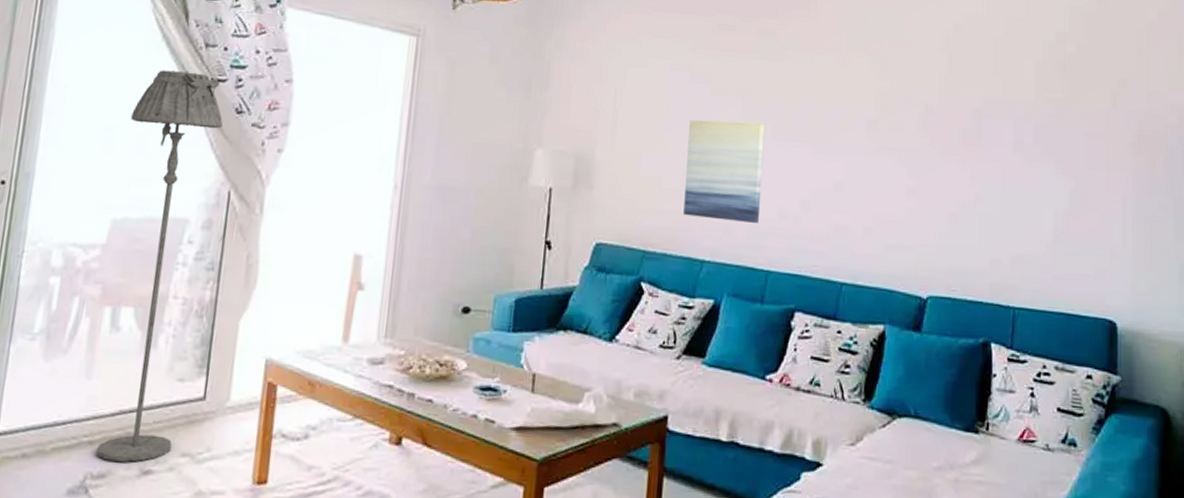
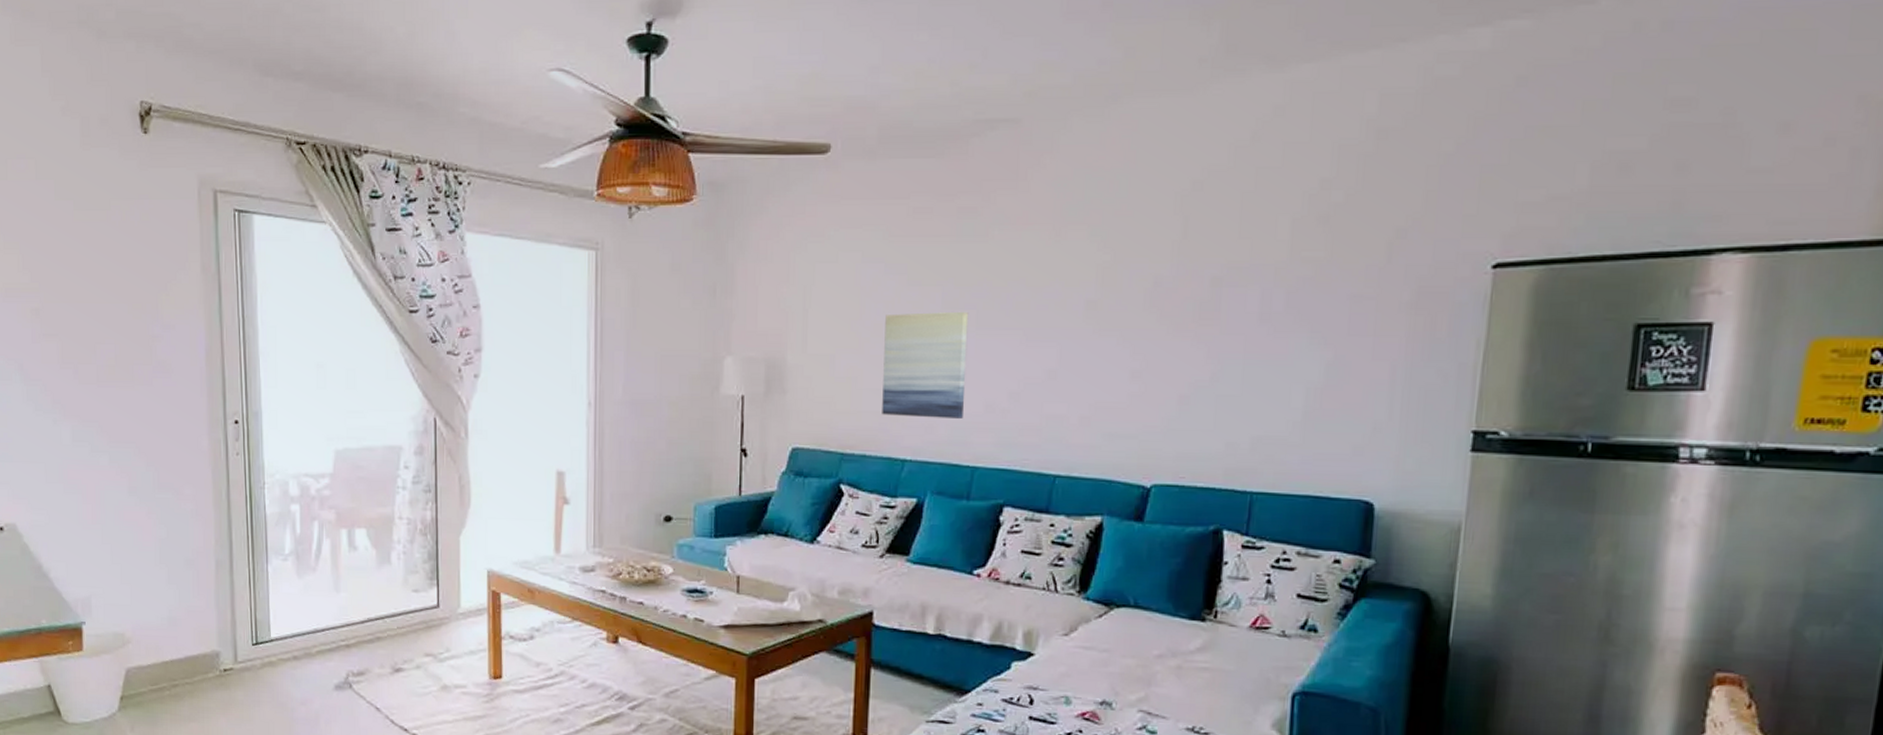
floor lamp: present [96,70,223,462] -> none [337,305,420,662]

